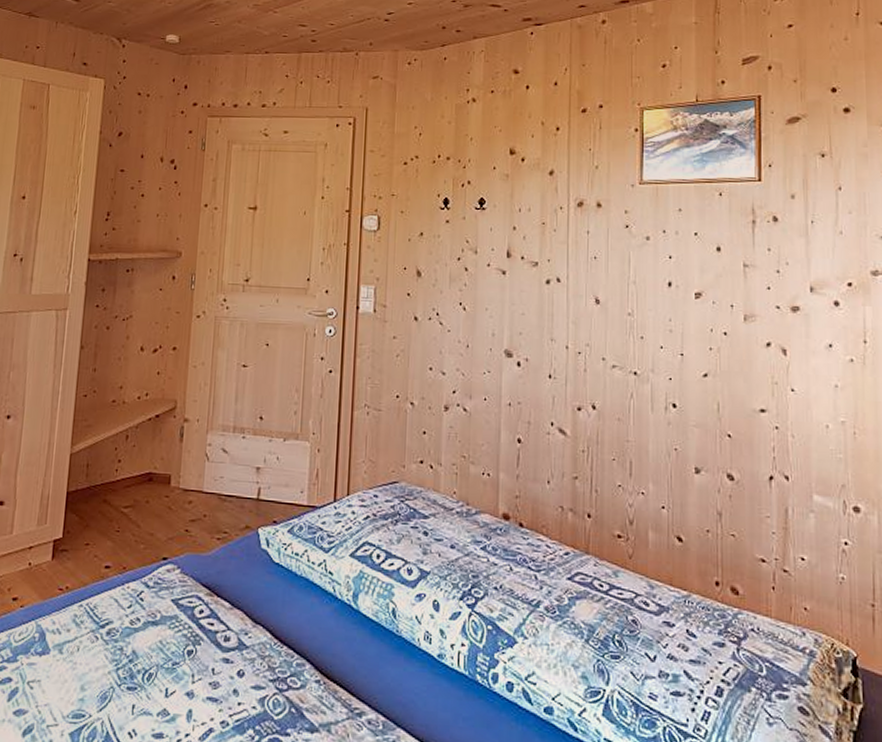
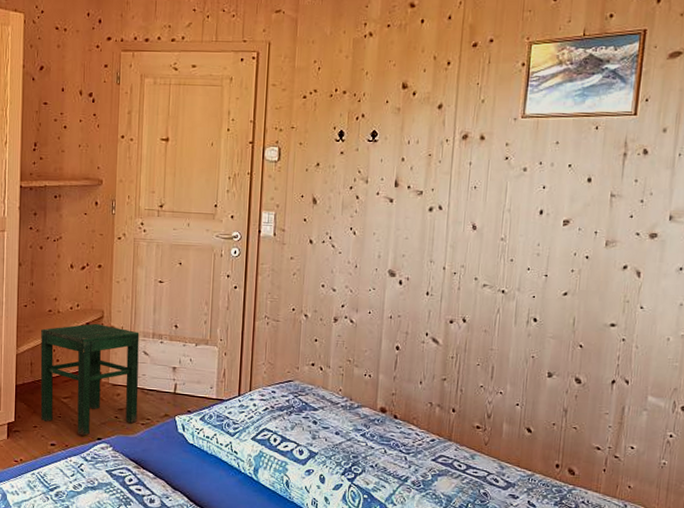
stool: none [95,415,218,555] -> present [40,323,140,436]

